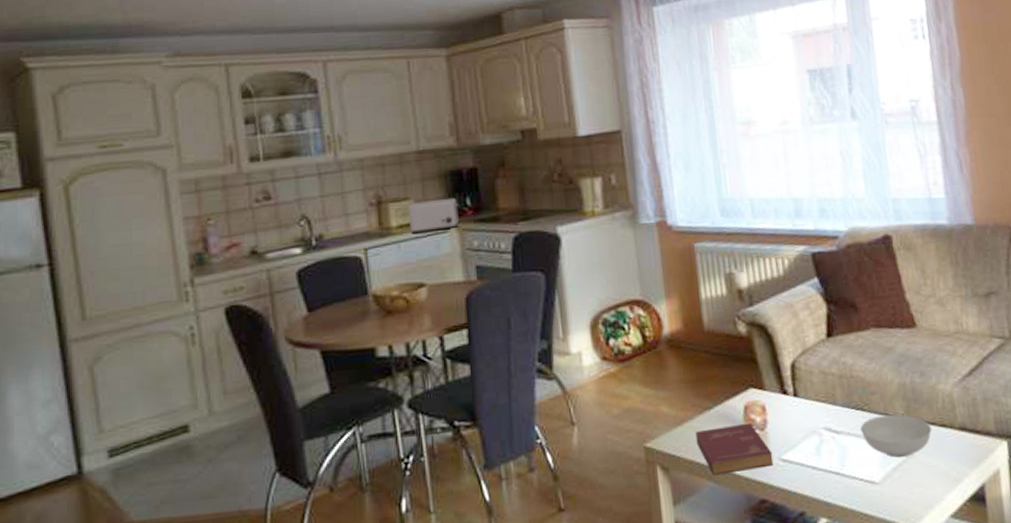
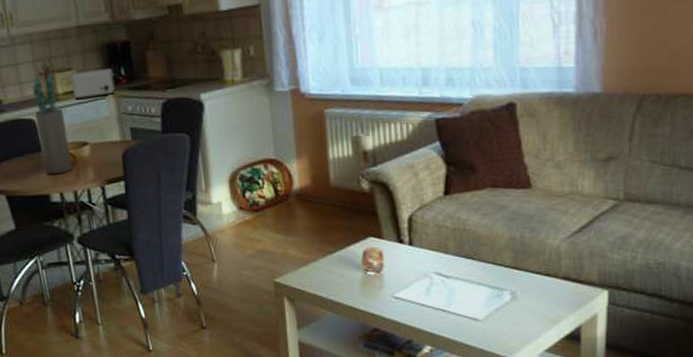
vase: none [360,194,405,324] -> present [32,65,73,175]
book: present [695,422,774,476] -> none [318,265,387,307]
bowl: present [859,414,932,458] -> none [468,263,537,300]

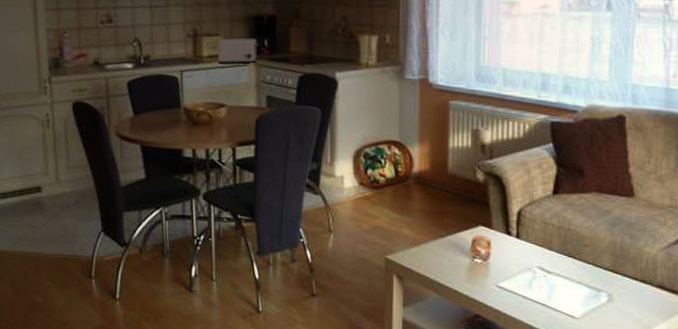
vase: present [32,65,73,175] -> none [178,29,208,132]

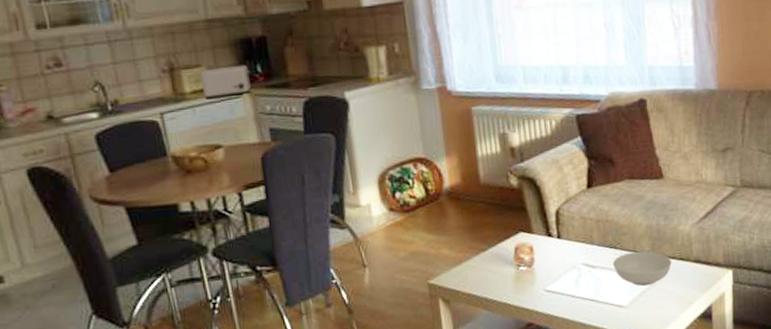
bowl: none [569,264,633,301] -> present [612,251,672,286]

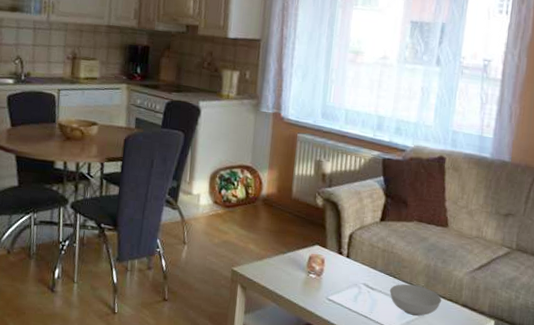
toaster: present [200,64,251,99] -> none [93,62,132,88]

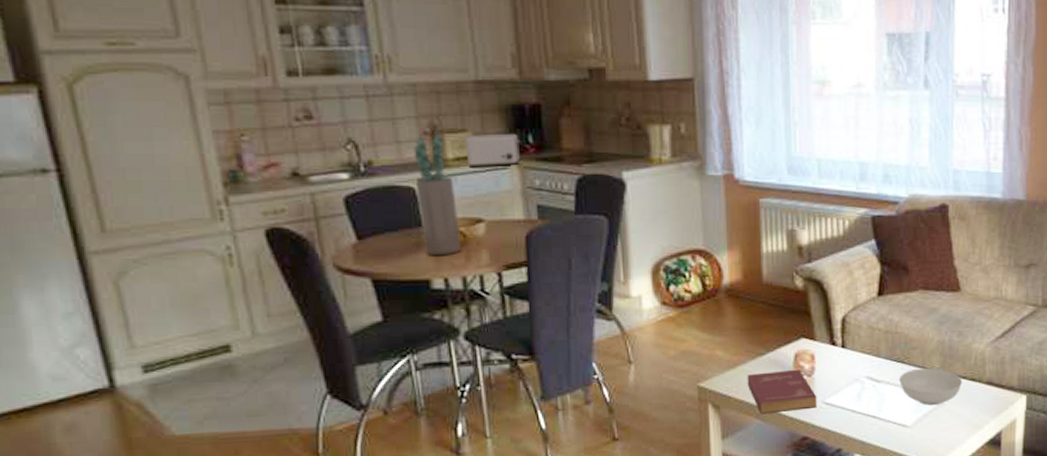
vase: none [55,52,82,146] -> present [413,124,462,256]
toaster: none [93,62,132,88] -> present [465,133,521,168]
book: none [269,267,323,302] -> present [747,369,817,414]

